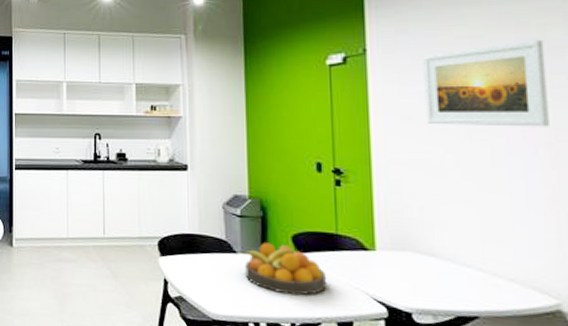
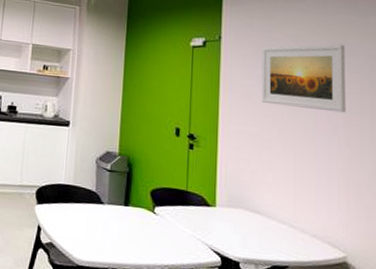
fruit bowl: present [243,242,328,296] -> none [109,195,176,245]

